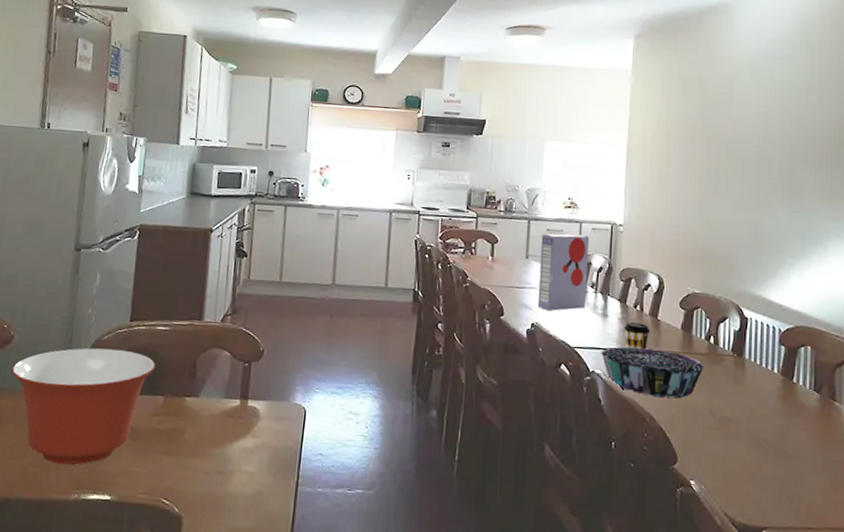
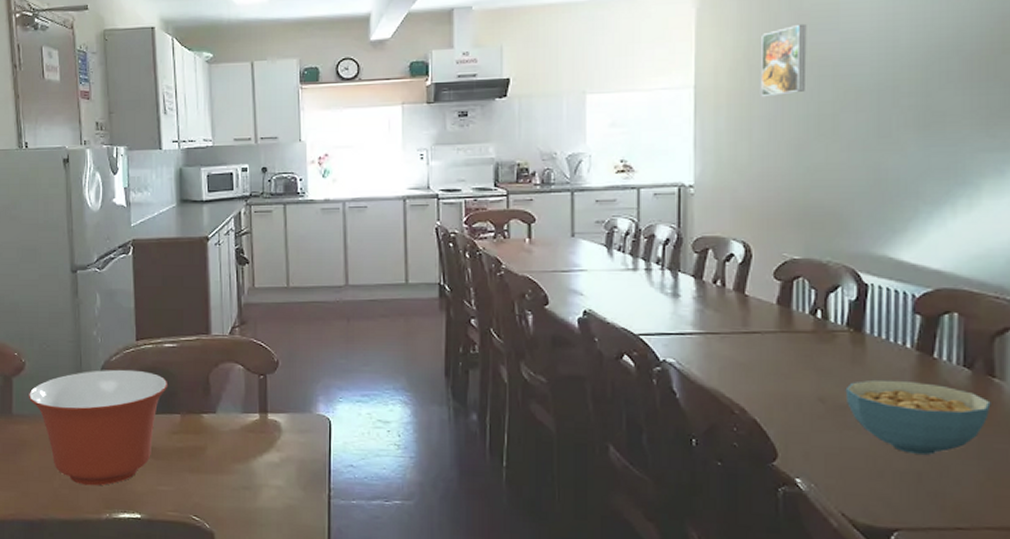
cereal box: present [537,234,589,311] -> none [589,203,650,295]
decorative bowl: present [600,346,704,399] -> none [672,329,810,386]
coffee cup: present [624,322,651,350] -> none [701,301,736,331]
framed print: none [676,105,710,160] -> present [761,23,807,96]
cereal bowl: none [729,397,833,464] -> present [845,379,991,455]

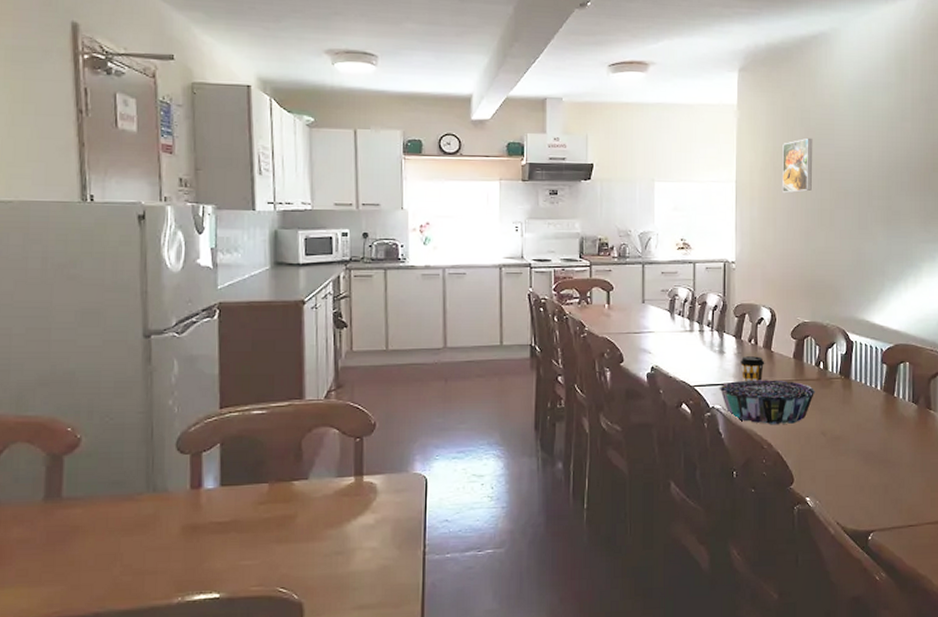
mixing bowl: present [28,369,168,486] -> none [83,440,256,569]
decorative bowl: none [672,329,810,386] -> present [719,380,816,425]
coffee cup: none [701,301,736,331] -> present [740,356,765,381]
cereal bowl: present [845,379,991,455] -> none [839,415,929,471]

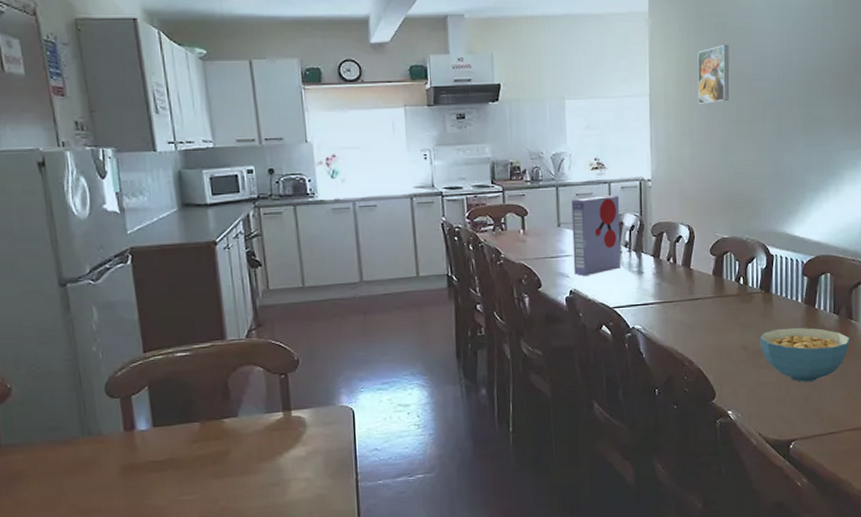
cereal box: none [656,275,703,352] -> present [571,195,620,276]
decorative bowl: present [719,380,816,425] -> none [638,297,736,343]
coffee cup: present [740,356,765,381] -> none [659,275,684,300]
cereal bowl: none [839,415,929,471] -> present [759,327,850,382]

